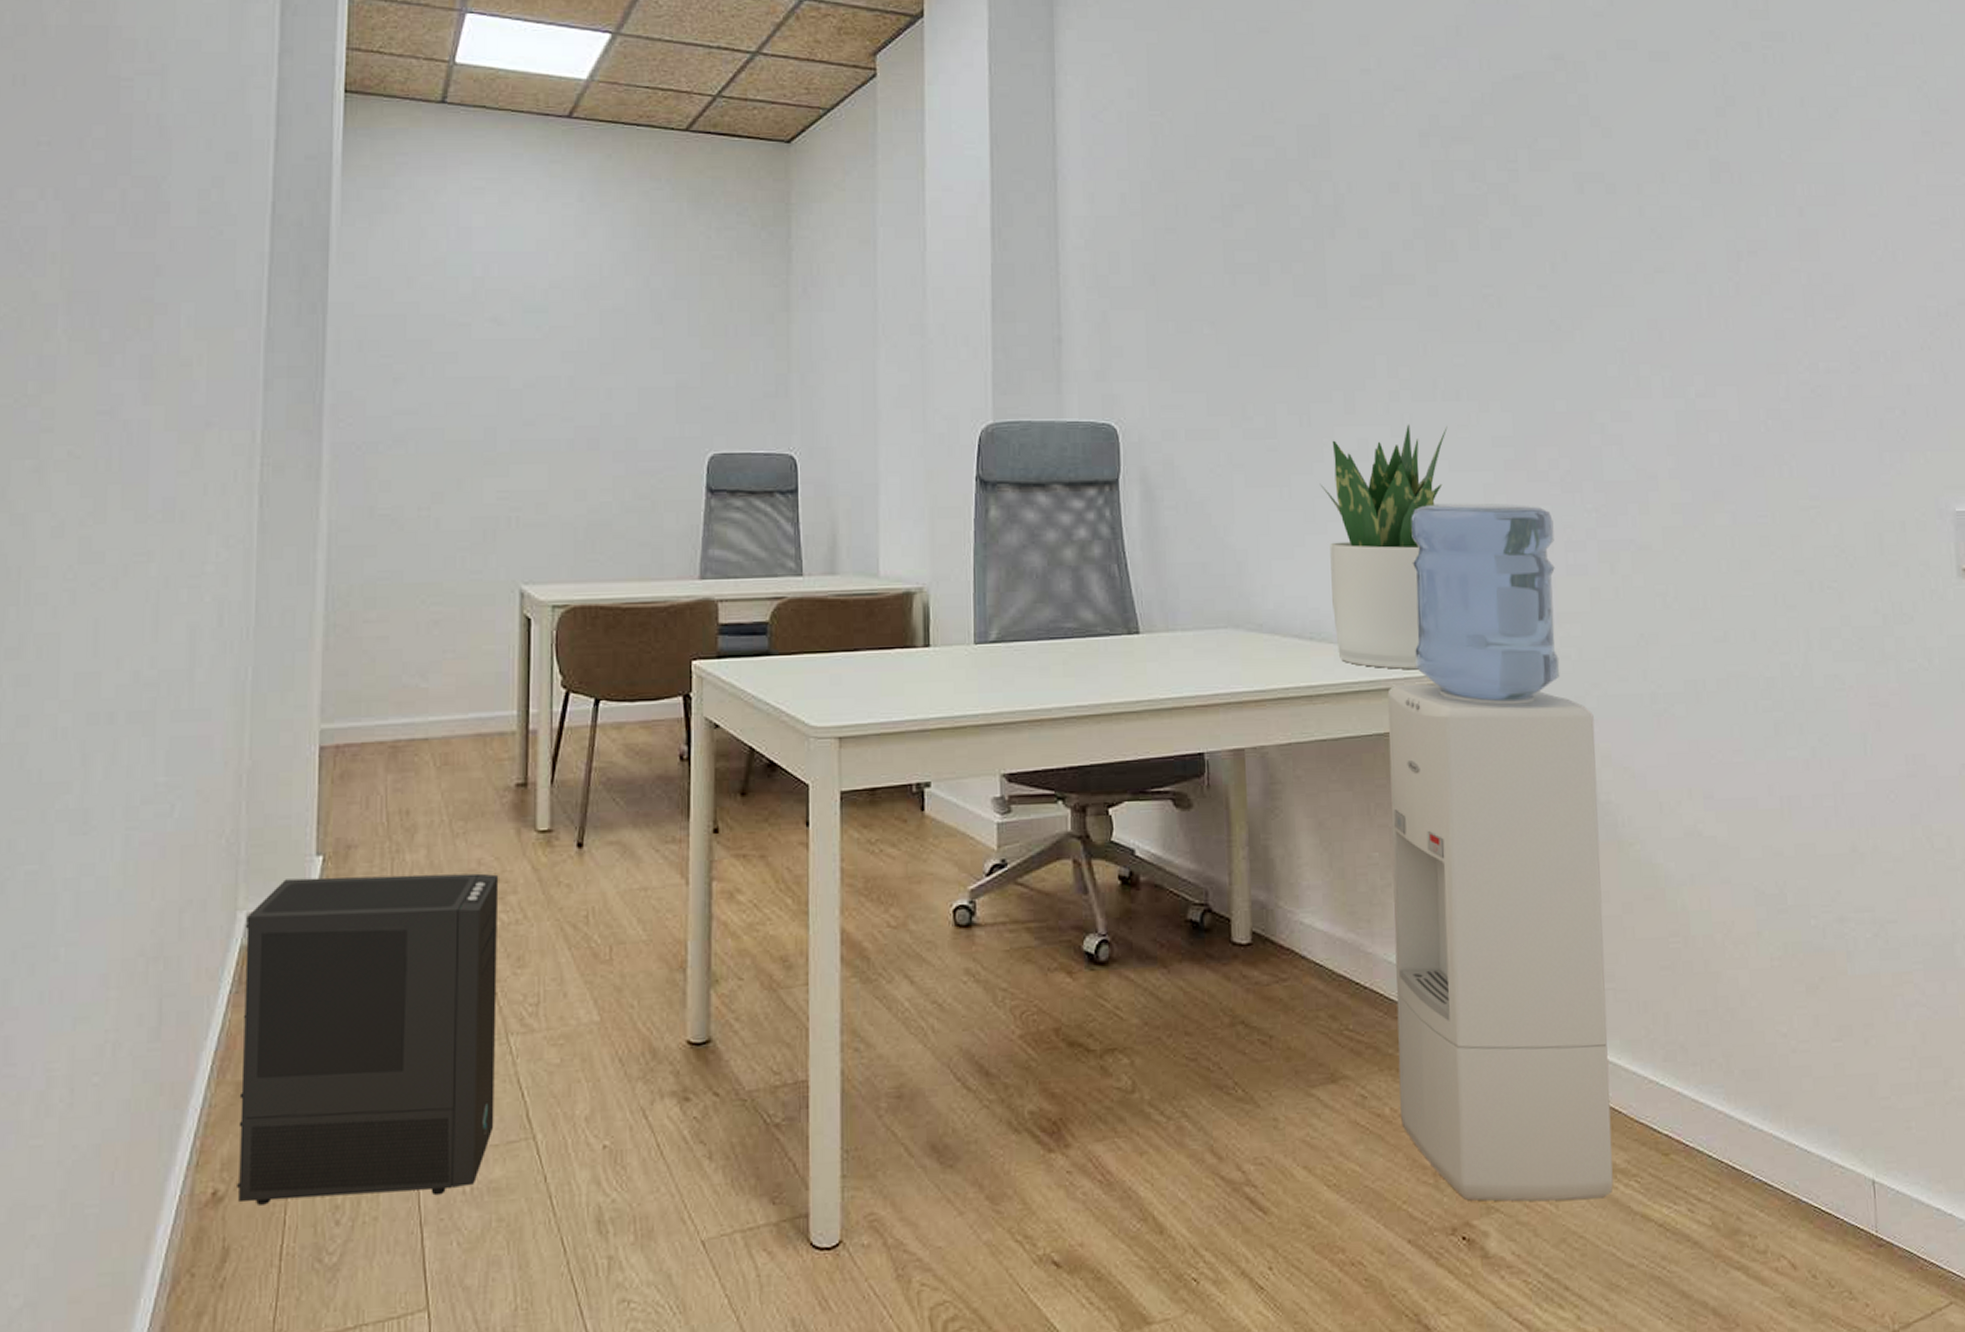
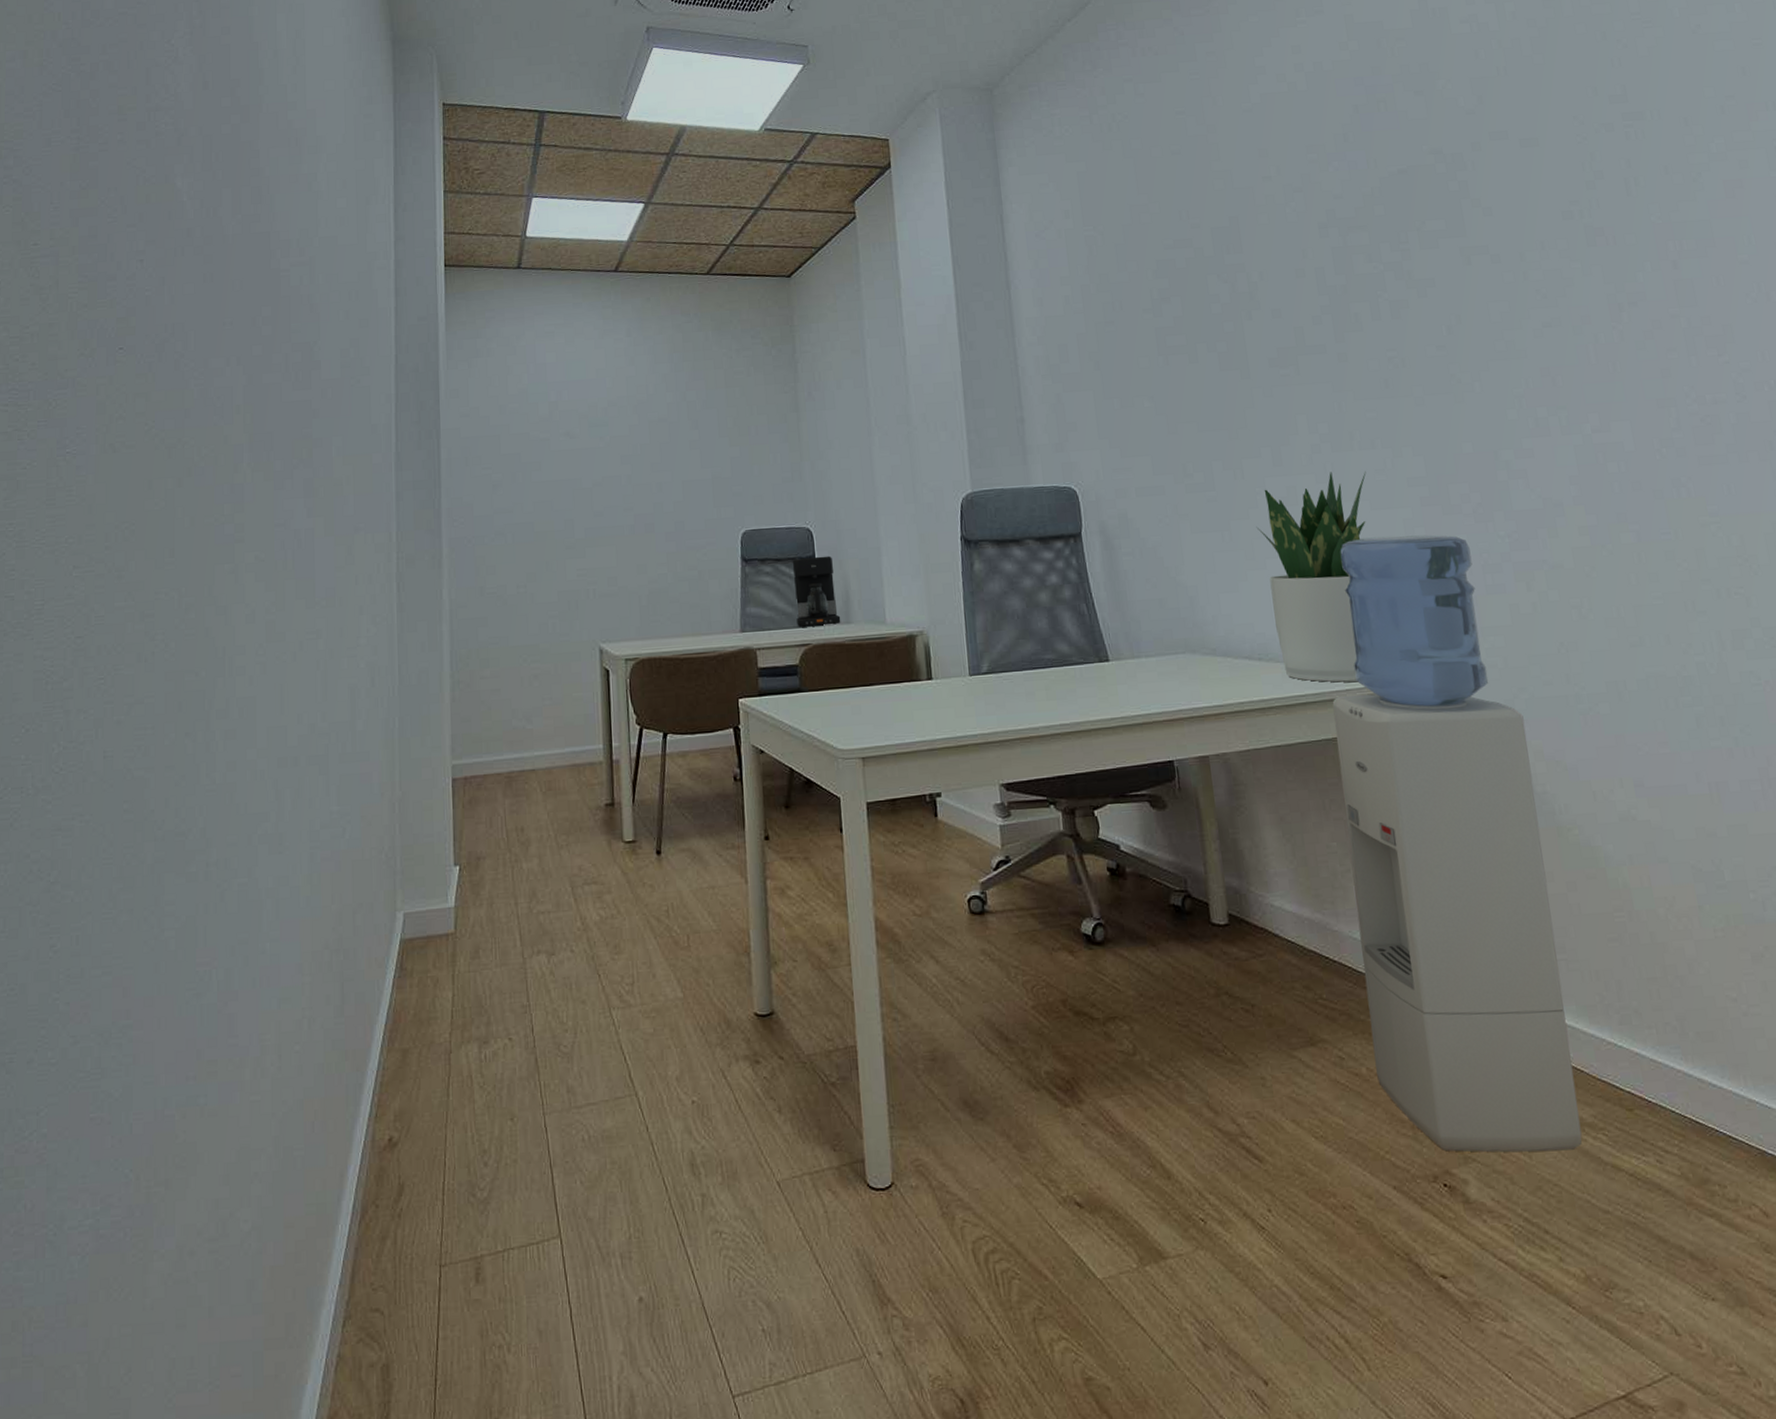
computer tower: present [237,873,499,1205] -> none [404,877,604,1149]
coffee maker: none [769,491,824,576] -> present [792,555,841,627]

